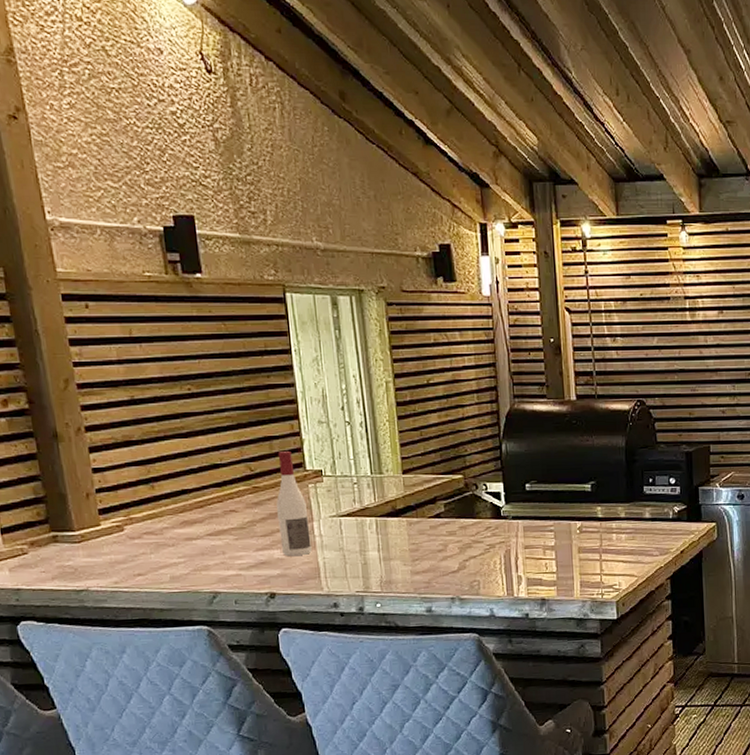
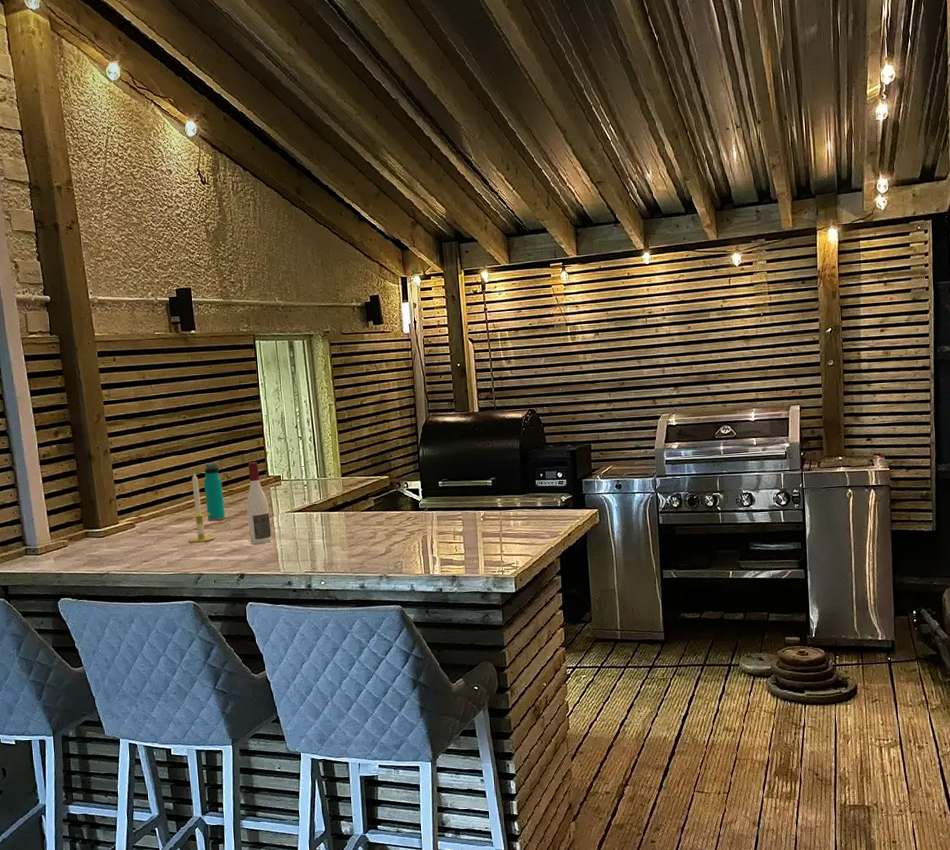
candle: none [197,461,235,553] -> present [188,472,215,543]
water bottle: none [217,450,249,525] -> present [203,463,226,521]

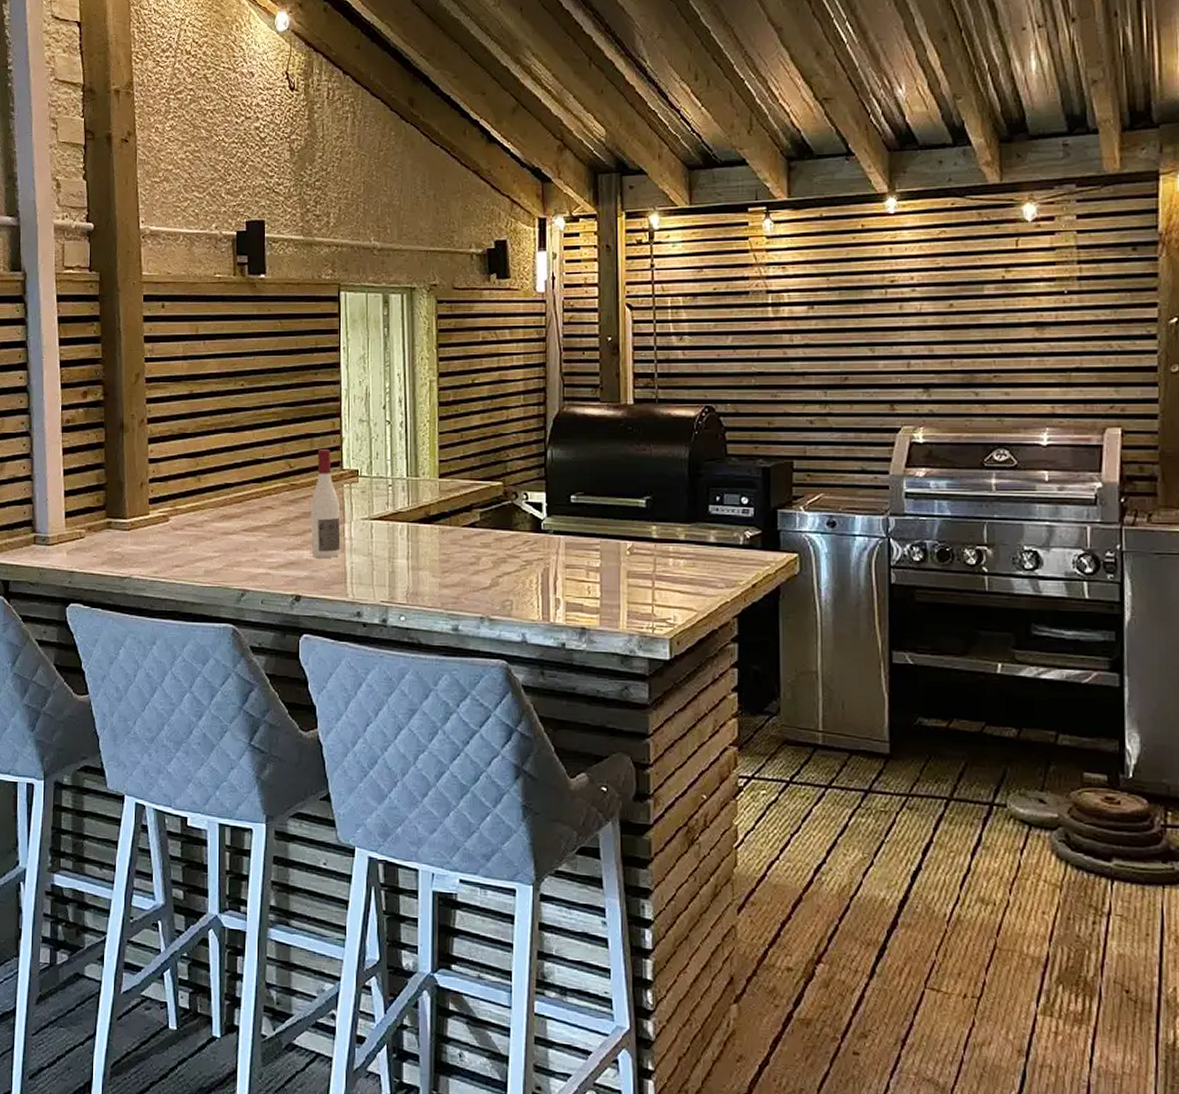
candle: present [188,472,215,543] -> none [233,456,267,549]
water bottle: present [203,463,226,521] -> none [258,447,283,522]

